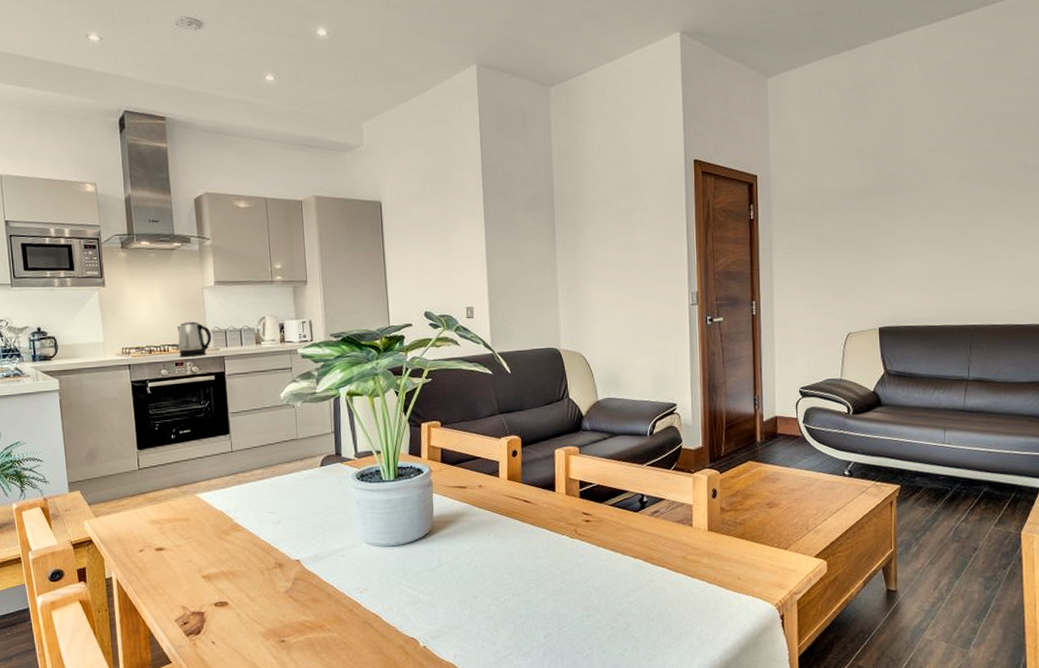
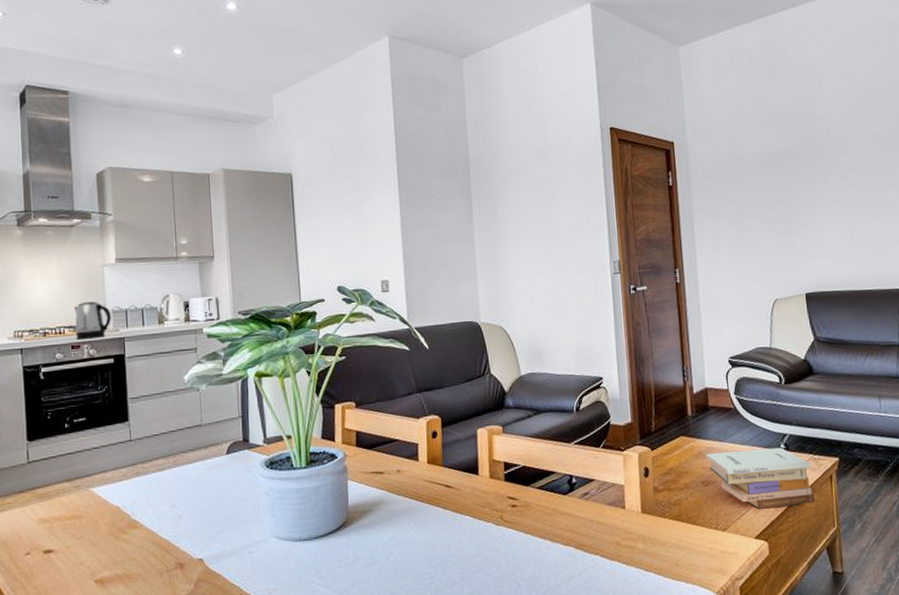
books: none [771,474,874,531] -> present [705,447,814,509]

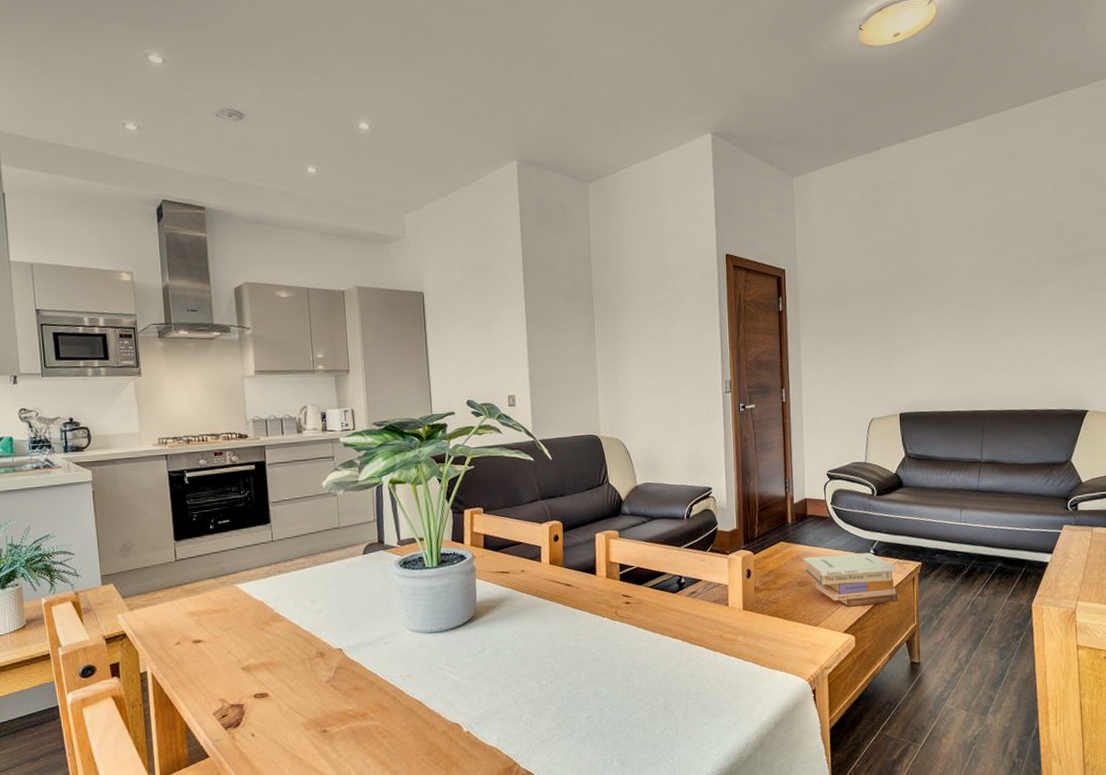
kettle: present [74,301,111,340] -> none [216,410,252,448]

